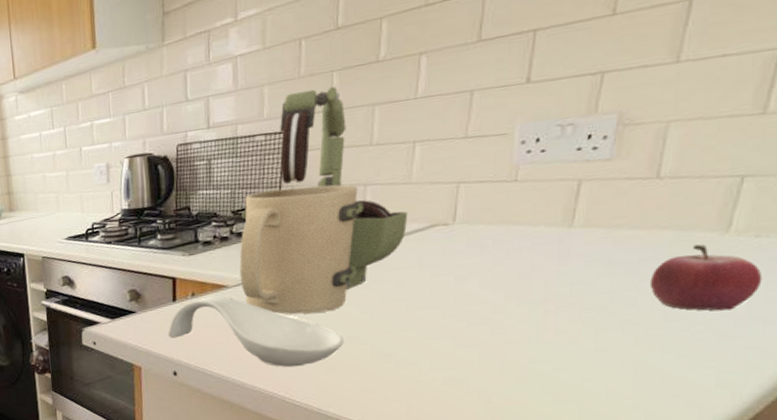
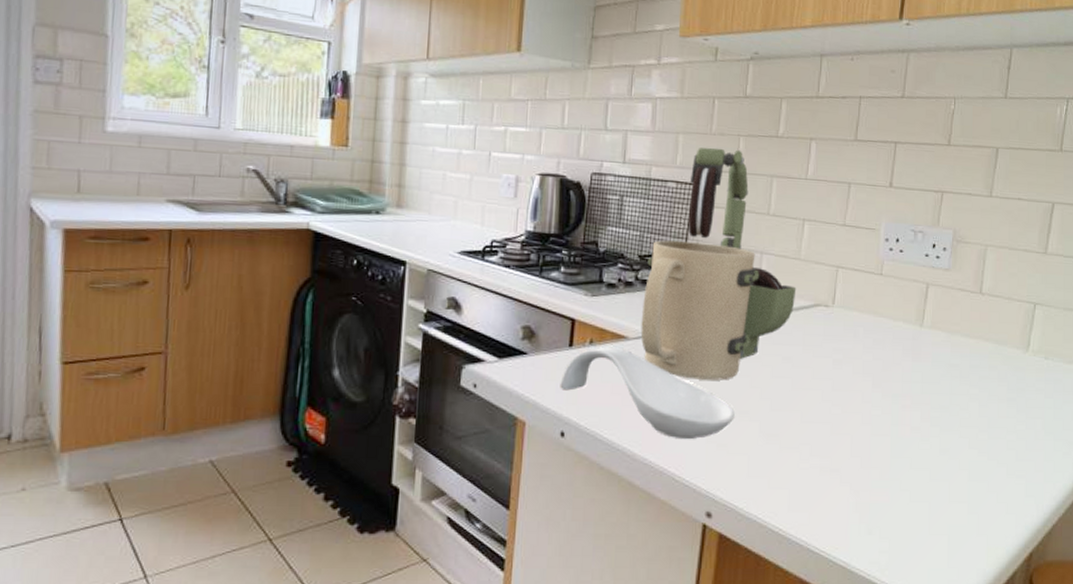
fruit: present [649,244,763,311] -> none [977,359,1051,423]

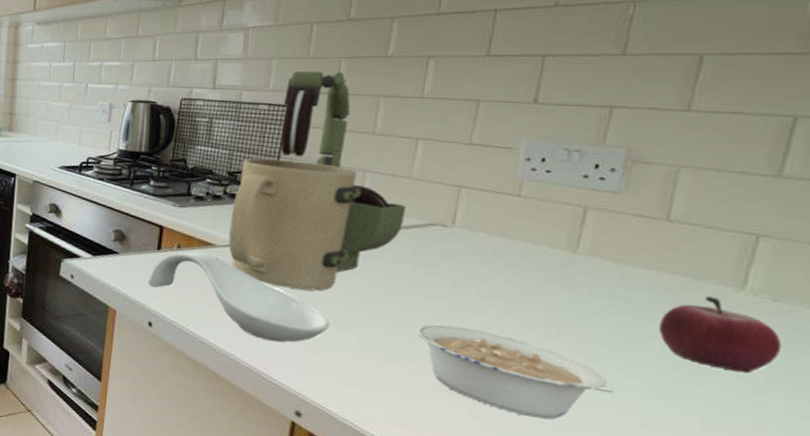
legume: none [807,405,950,486] -> present [416,324,614,419]
fruit: none [977,359,1051,423] -> present [658,296,782,373]

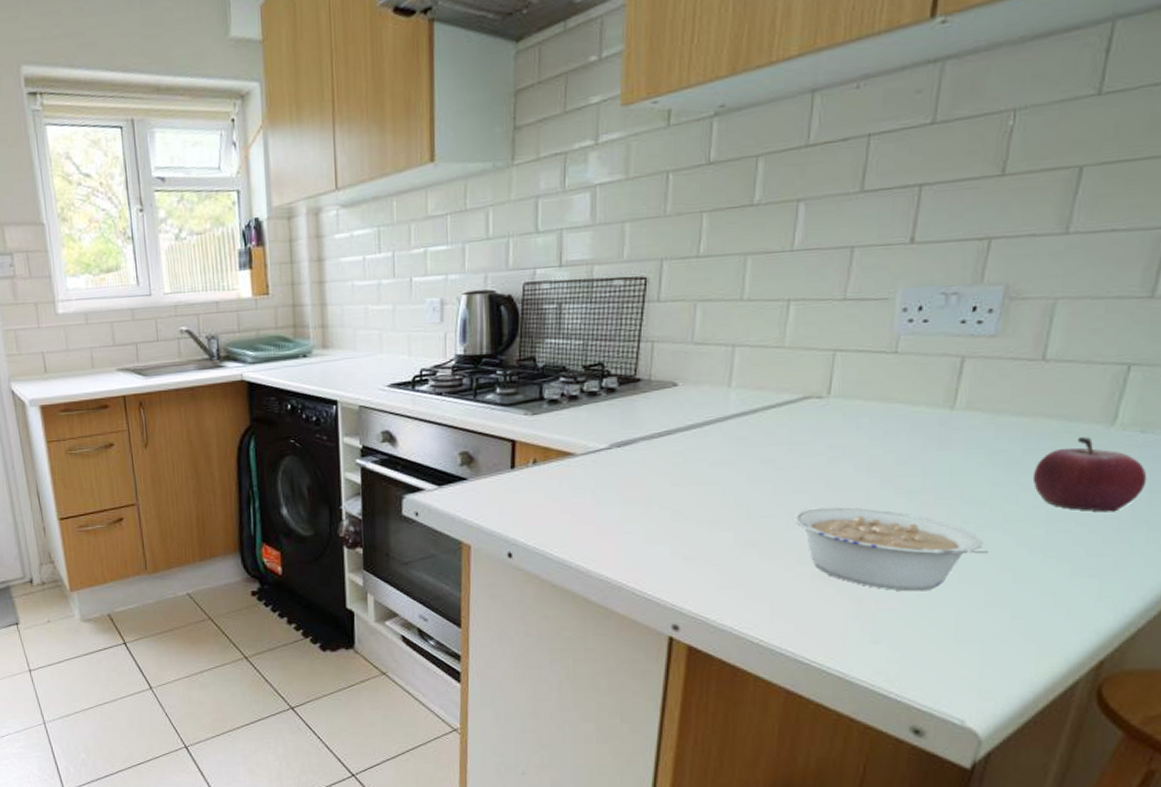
spoon rest: present [148,251,330,343] -> none [504,465,703,554]
cocoa: present [228,71,407,291] -> none [589,229,779,492]

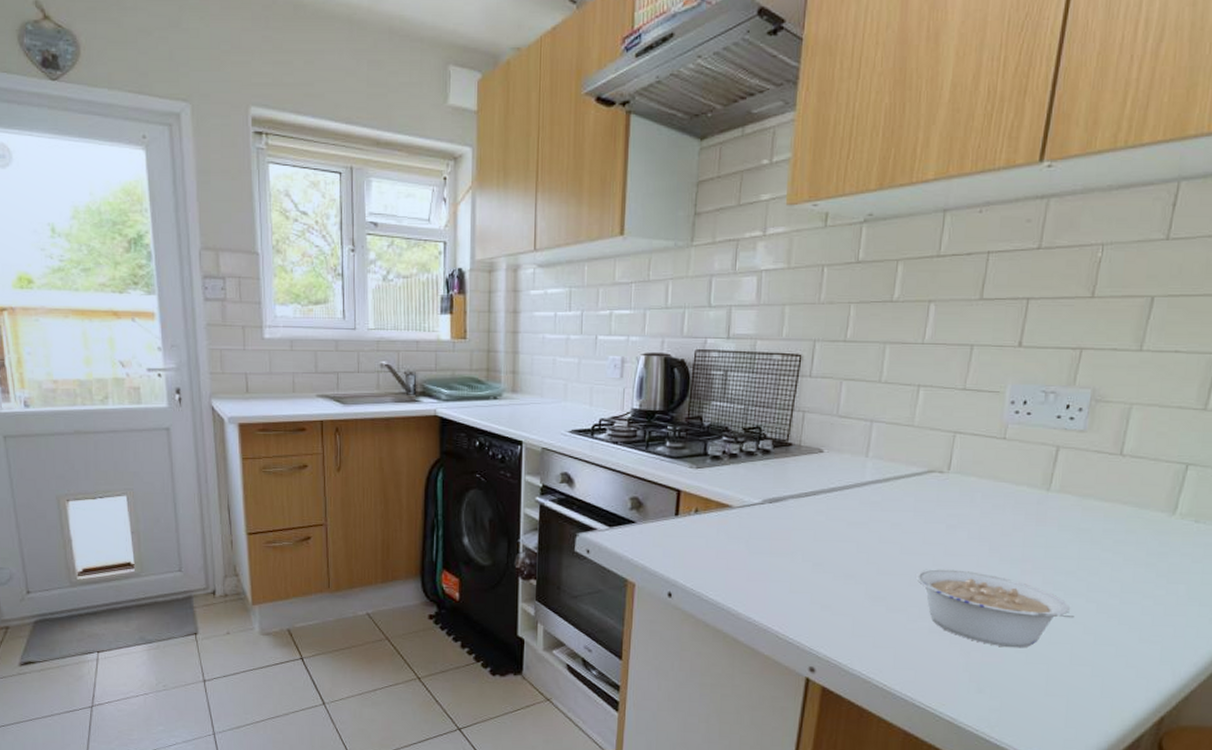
fruit: present [1032,437,1147,512] -> none [1110,523,1200,588]

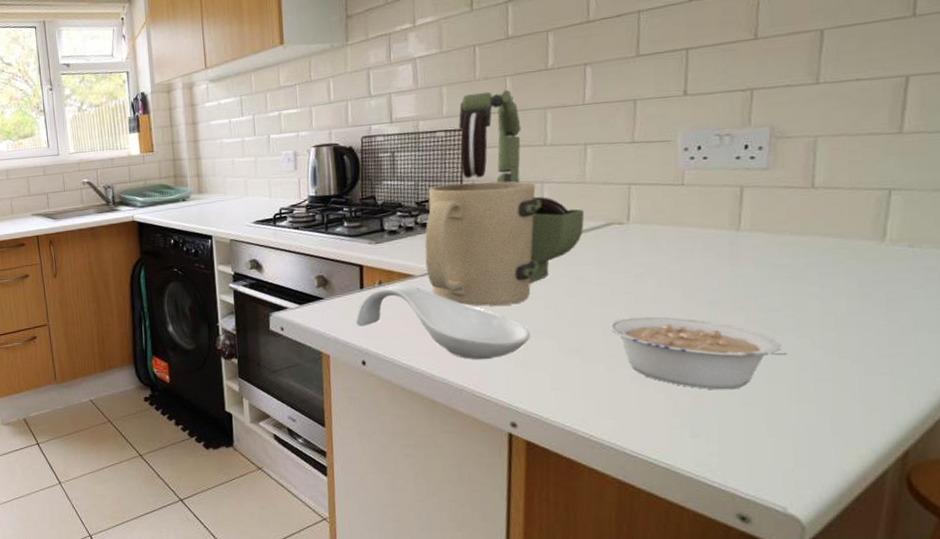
spoon rest: none [667,515,840,601] -> present [356,285,530,360]
cocoa: none [745,317,909,546] -> present [425,89,585,306]

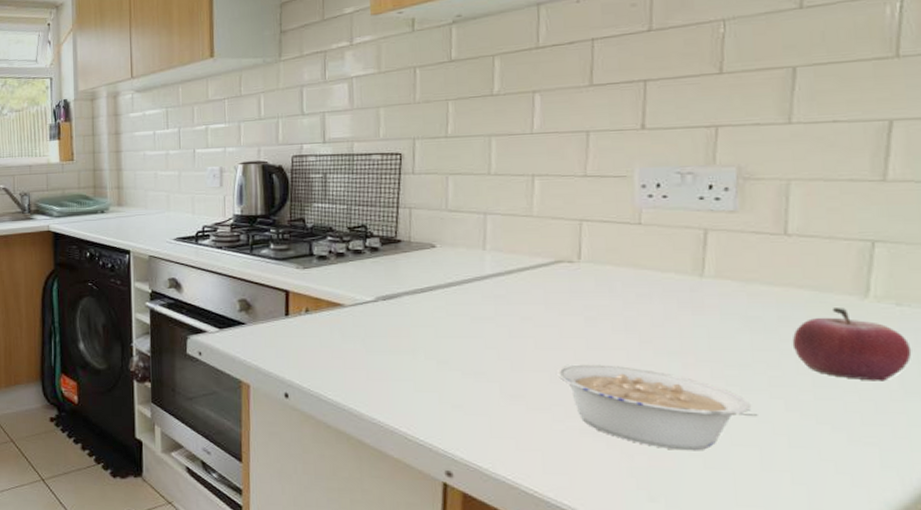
spoon rest: present [356,285,530,360] -> none [280,314,469,401]
cocoa: present [425,89,585,306] -> none [356,114,531,342]
fruit: none [817,252,922,317] -> present [792,308,912,381]

